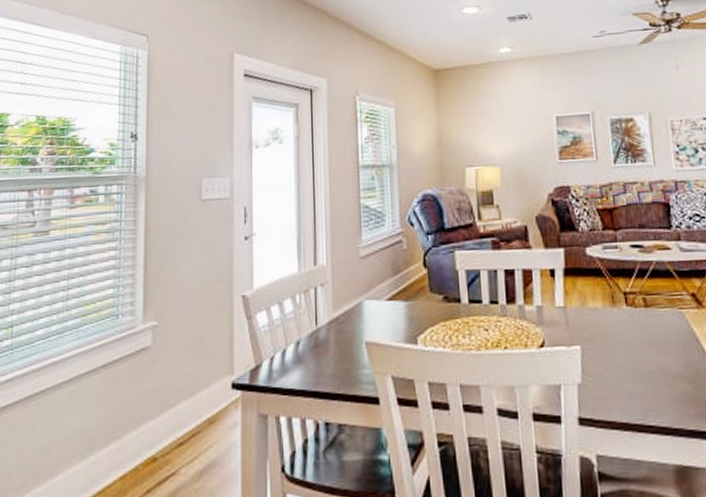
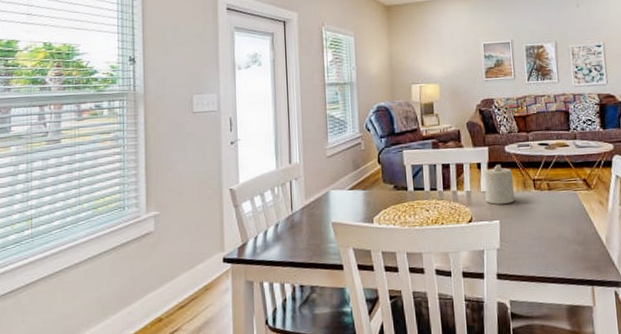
candle: none [558,271,601,324] -> present [484,164,515,204]

